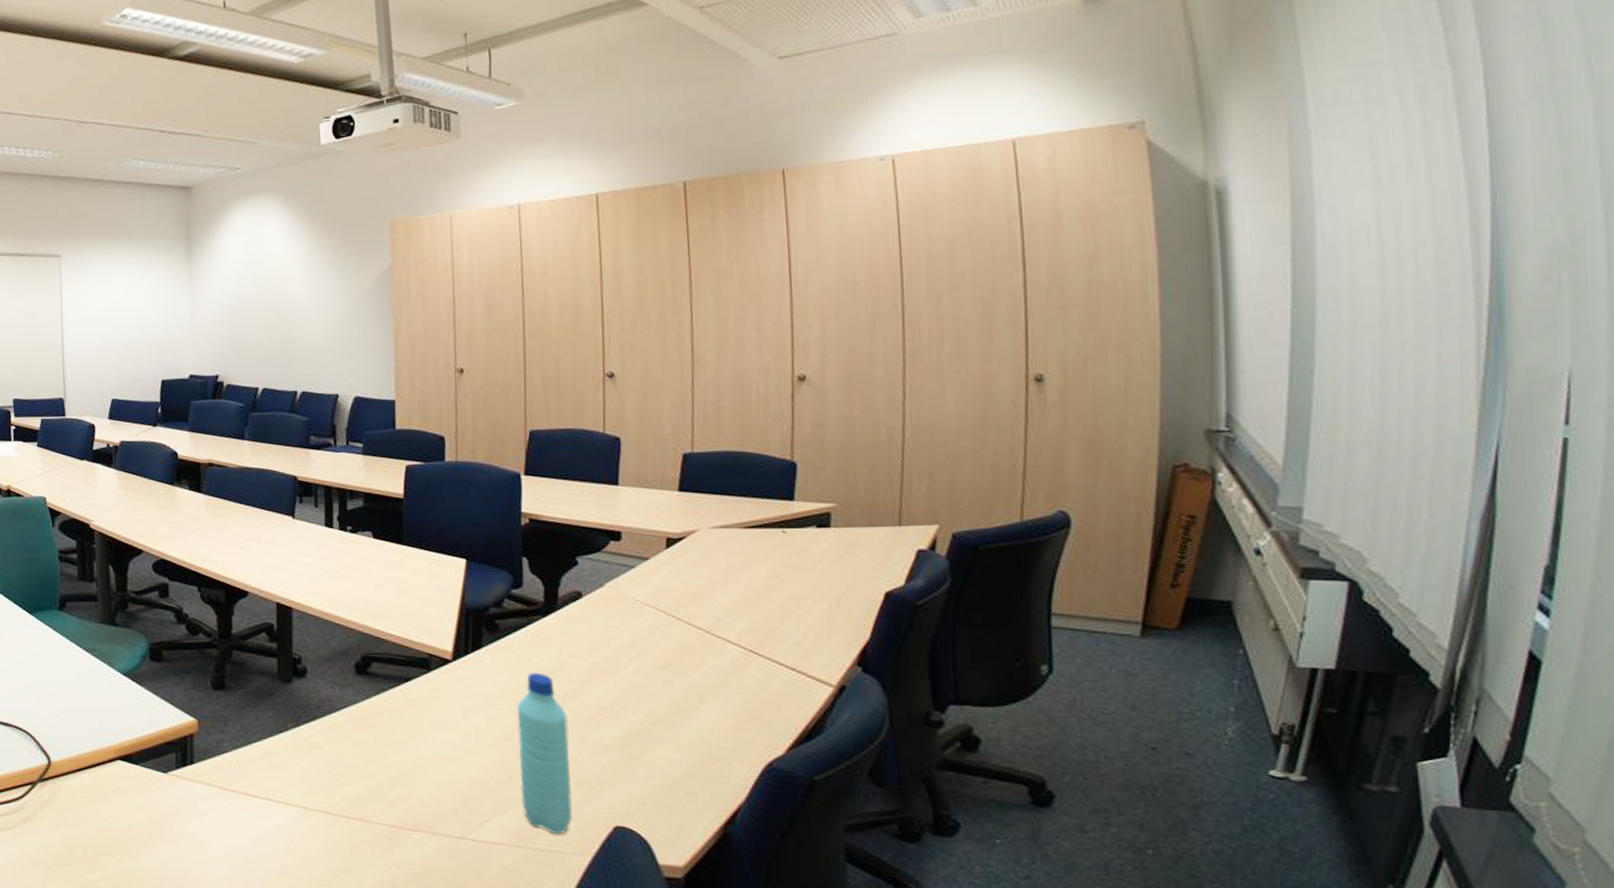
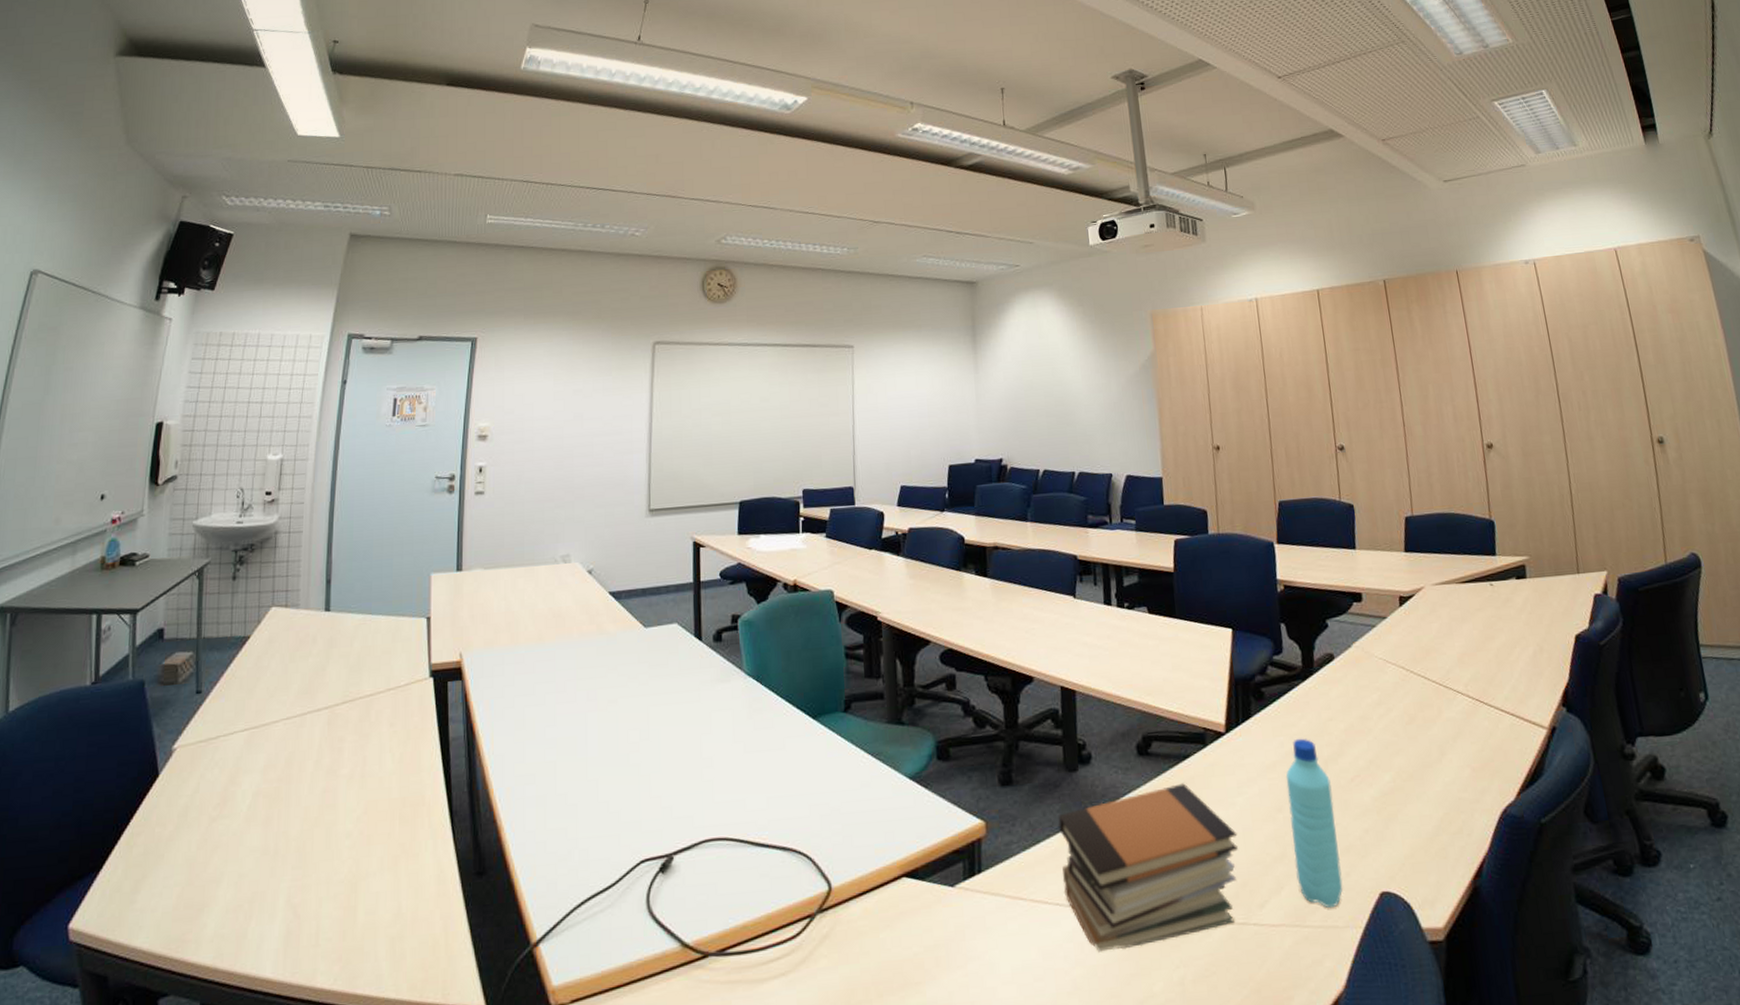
book stack: none [271,704,460,846] -> present [1058,783,1238,952]

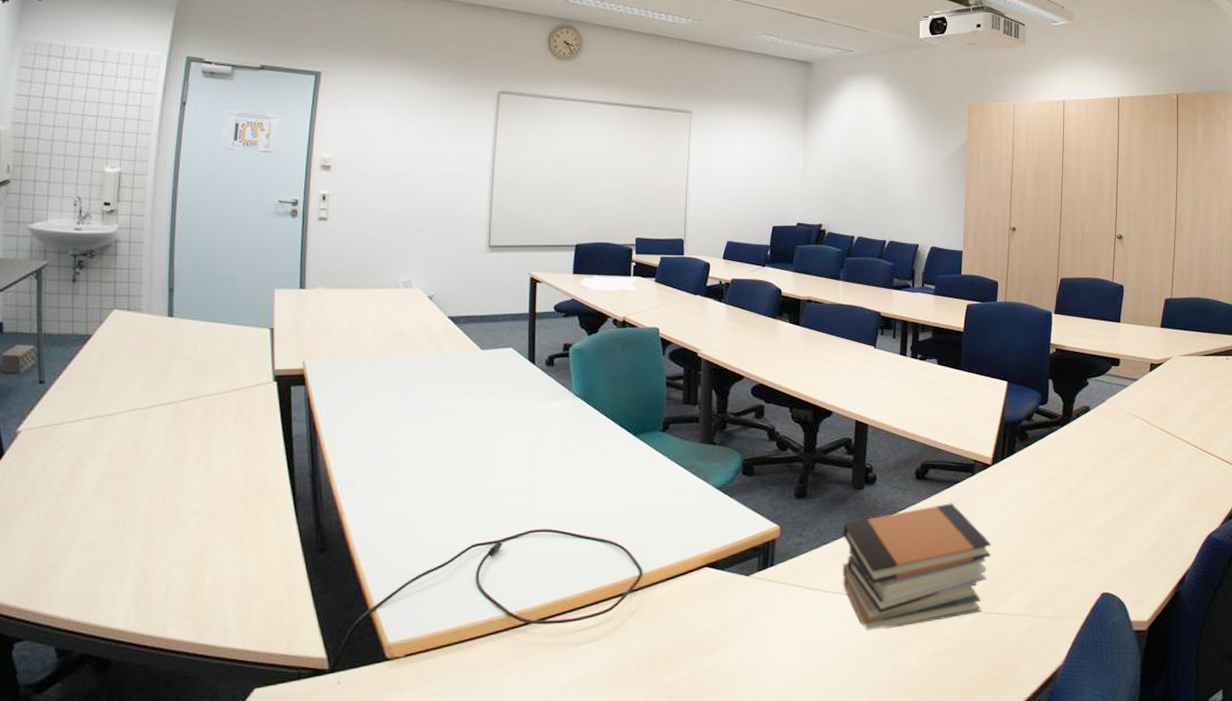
water bottle: present [1285,738,1343,908] -> none [1036,472,1073,603]

